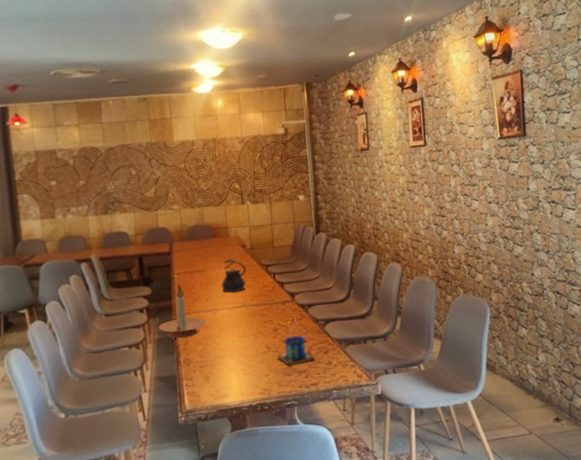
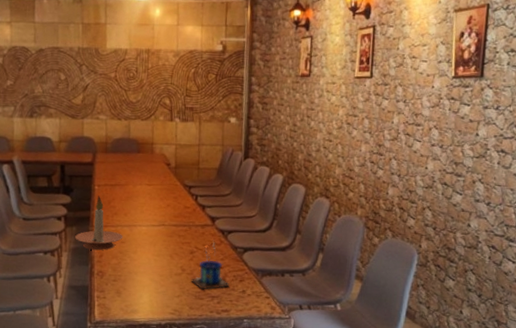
teapot: present [221,259,247,293] -> none [141,176,169,211]

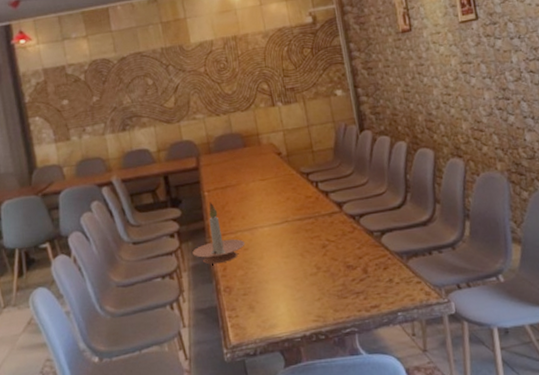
mug: present [191,241,229,290] -> none [329,229,373,287]

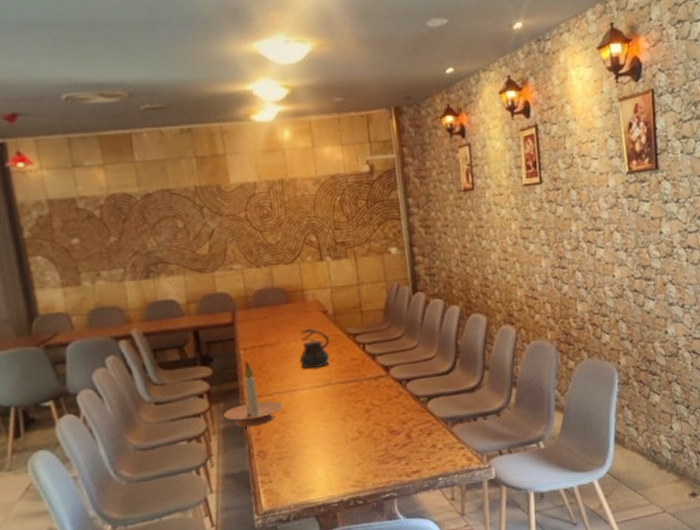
teapot: none [257,169,286,208] -> present [299,328,330,369]

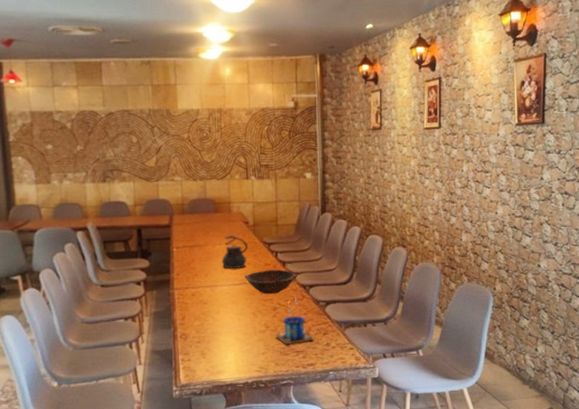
candle holder: present [224,361,283,428] -> none [156,258,205,313]
bowl: none [328,363,390,395] -> present [244,269,297,295]
mug: none [371,393,416,452] -> present [275,296,314,346]

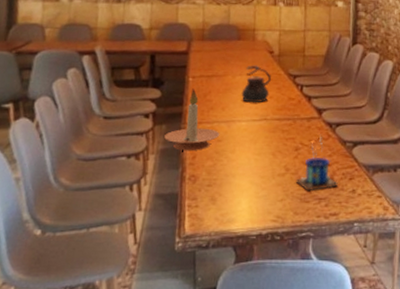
candle holder: none [156,258,205,313] -> present [164,88,220,151]
bowl: present [244,269,297,295] -> none [265,104,323,133]

